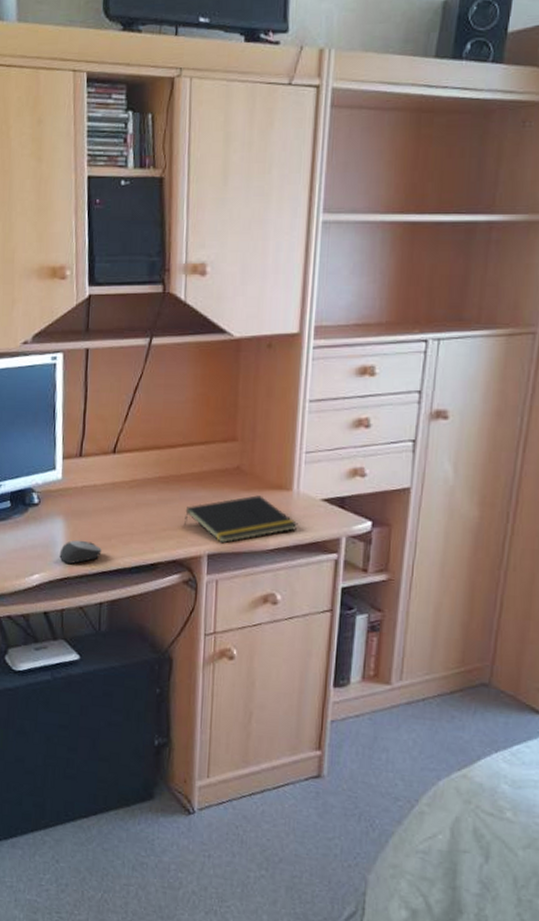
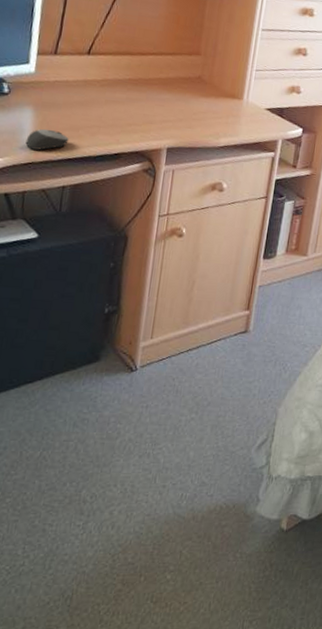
notepad: present [183,495,298,544] -> none [147,101,245,140]

